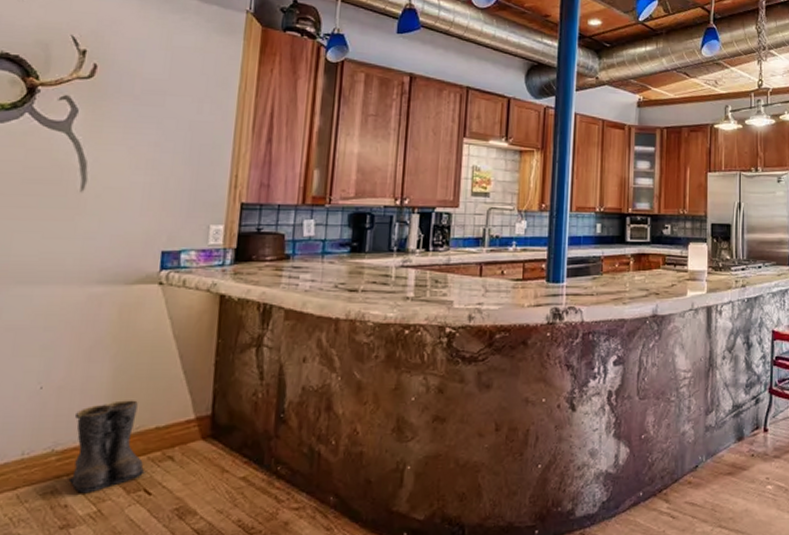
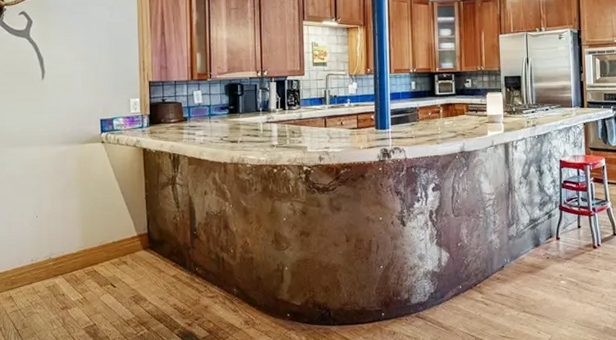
boots: present [69,400,145,494] -> none [60,223,110,287]

